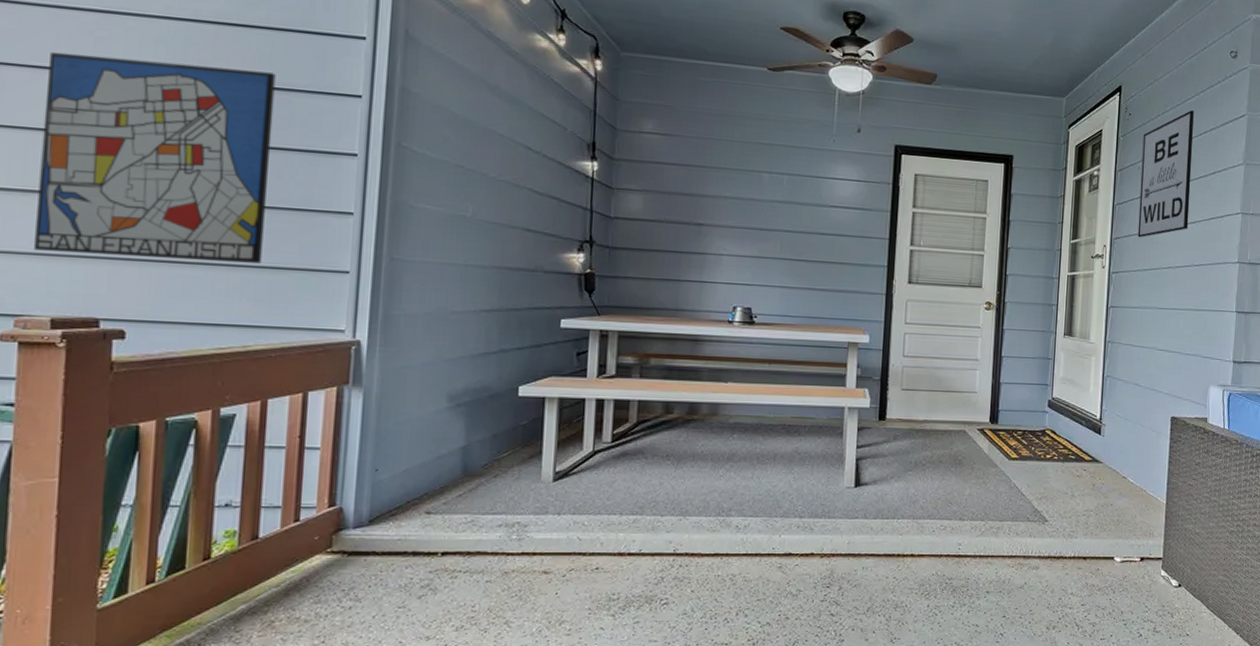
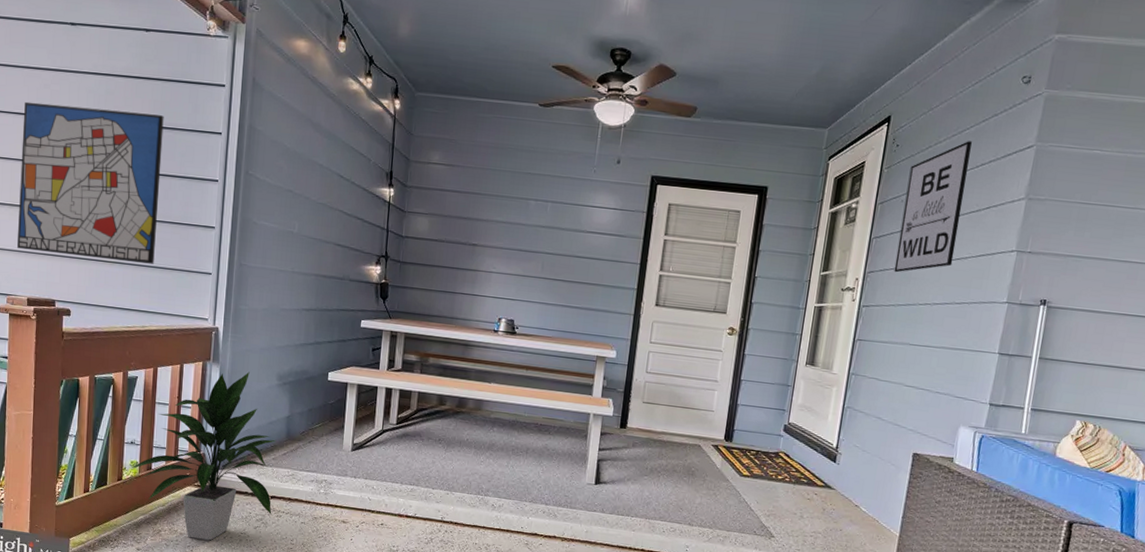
indoor plant: none [222,394,448,625] -> present [129,372,277,541]

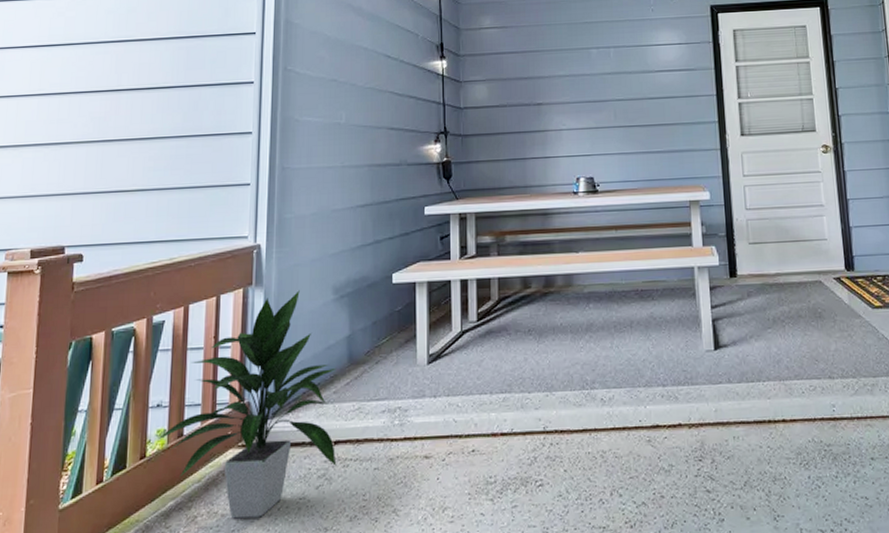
wall art: present [17,101,164,264] -> none [21,25,192,194]

